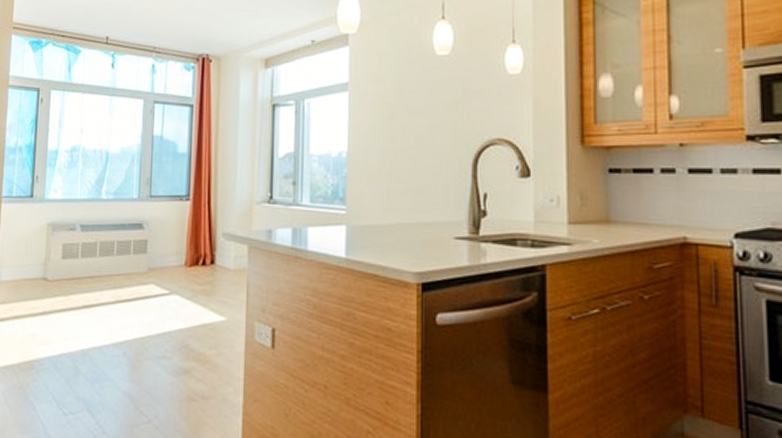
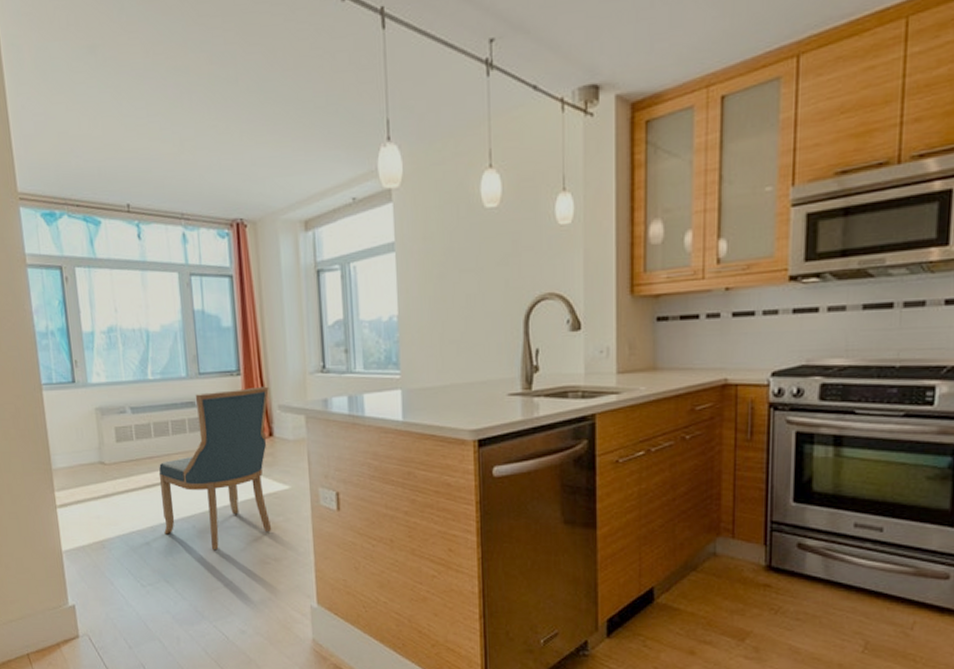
chair: none [94,213,215,381] -> present [158,386,272,551]

